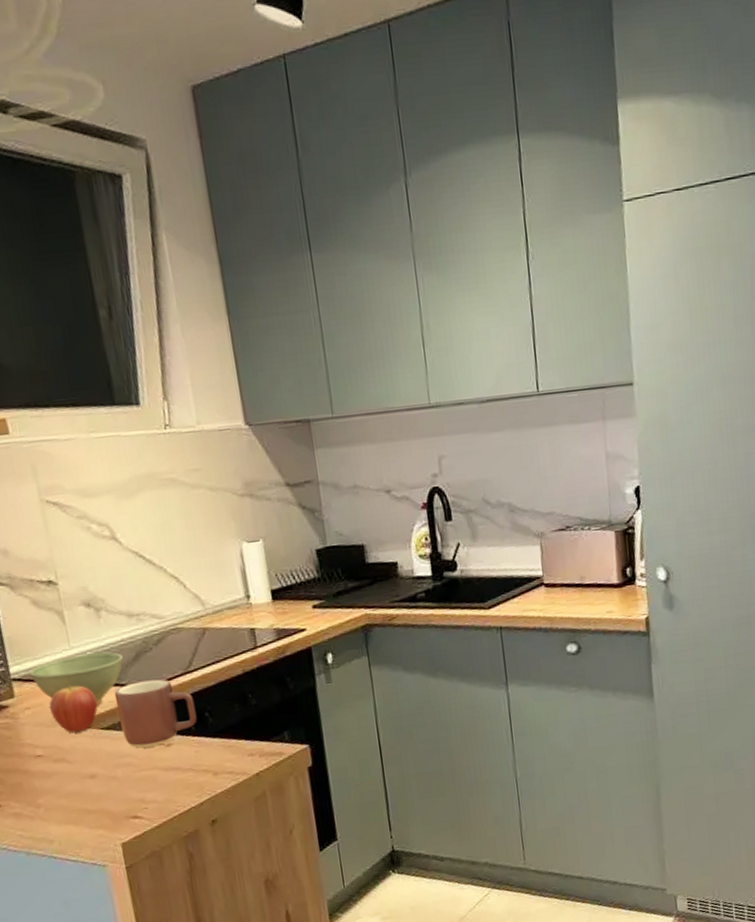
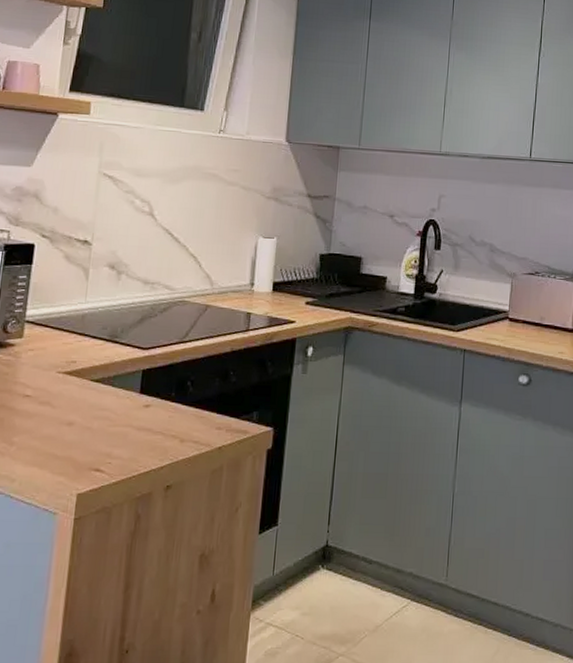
bowl: present [29,652,123,706] -> none [43,309,129,359]
fruit: present [49,684,98,733] -> none [50,334,96,379]
mug: present [114,679,197,749] -> none [109,343,181,405]

